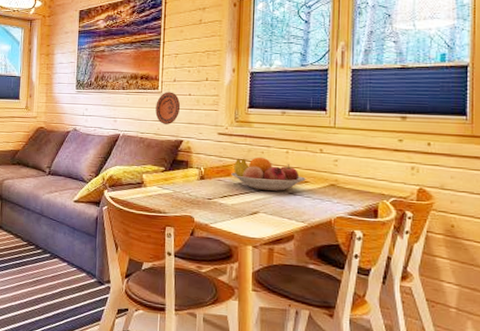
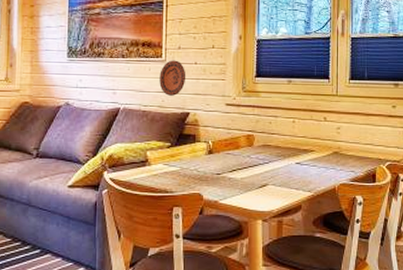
fruit bowl: present [231,157,306,191] -> none [240,128,312,161]

